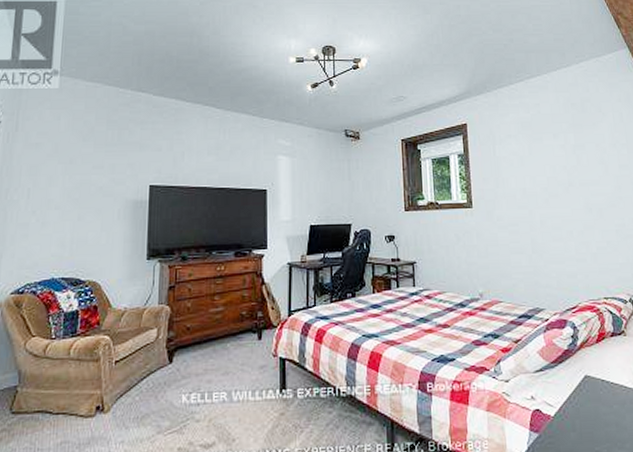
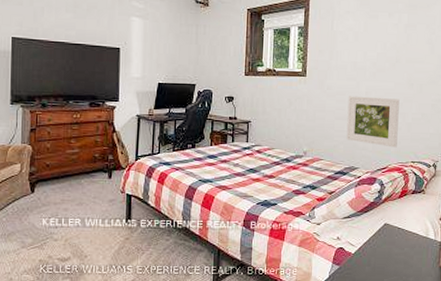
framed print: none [522,225,585,283] -> present [346,96,400,148]

